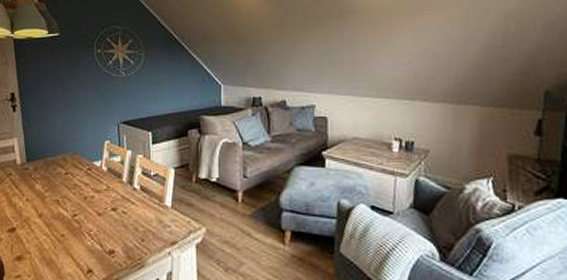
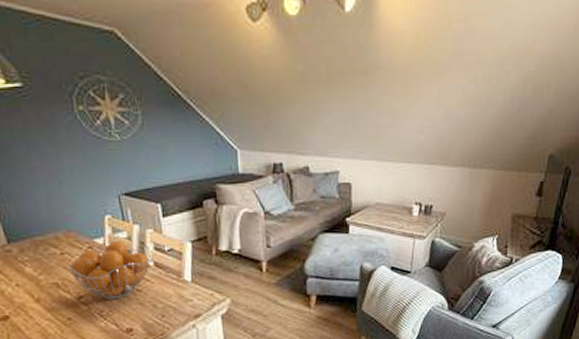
fruit basket: none [69,164,139,220] -> present [68,241,152,300]

